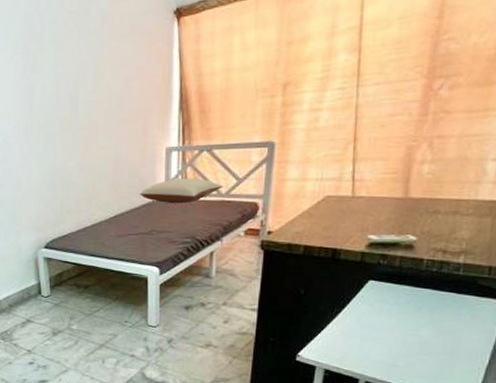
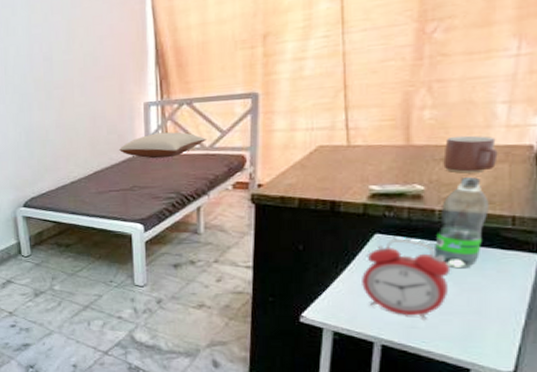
alarm clock: none [353,286,432,359] -> present [362,239,451,319]
bottle: none [419,230,471,314] -> present [435,177,489,269]
mug: none [435,190,484,226] -> present [443,135,498,174]

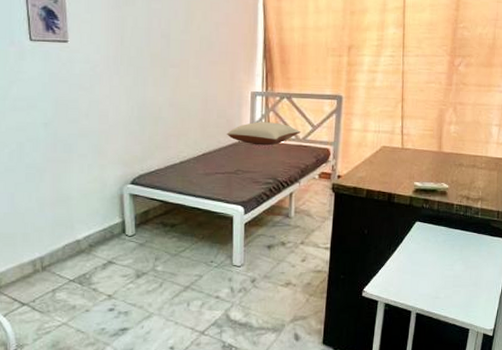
alarm clock: present [362,239,451,319] -> none [406,227,461,291]
bottle: present [435,177,489,269] -> none [452,180,485,251]
mug: present [443,135,498,174] -> none [460,147,492,177]

